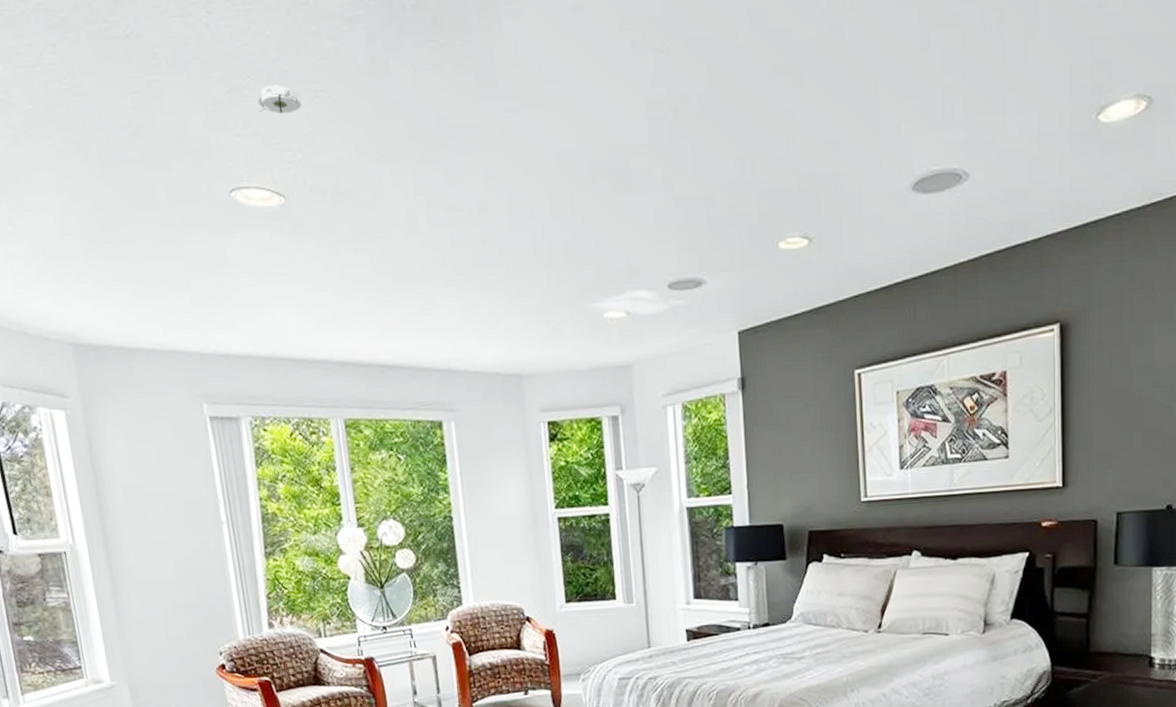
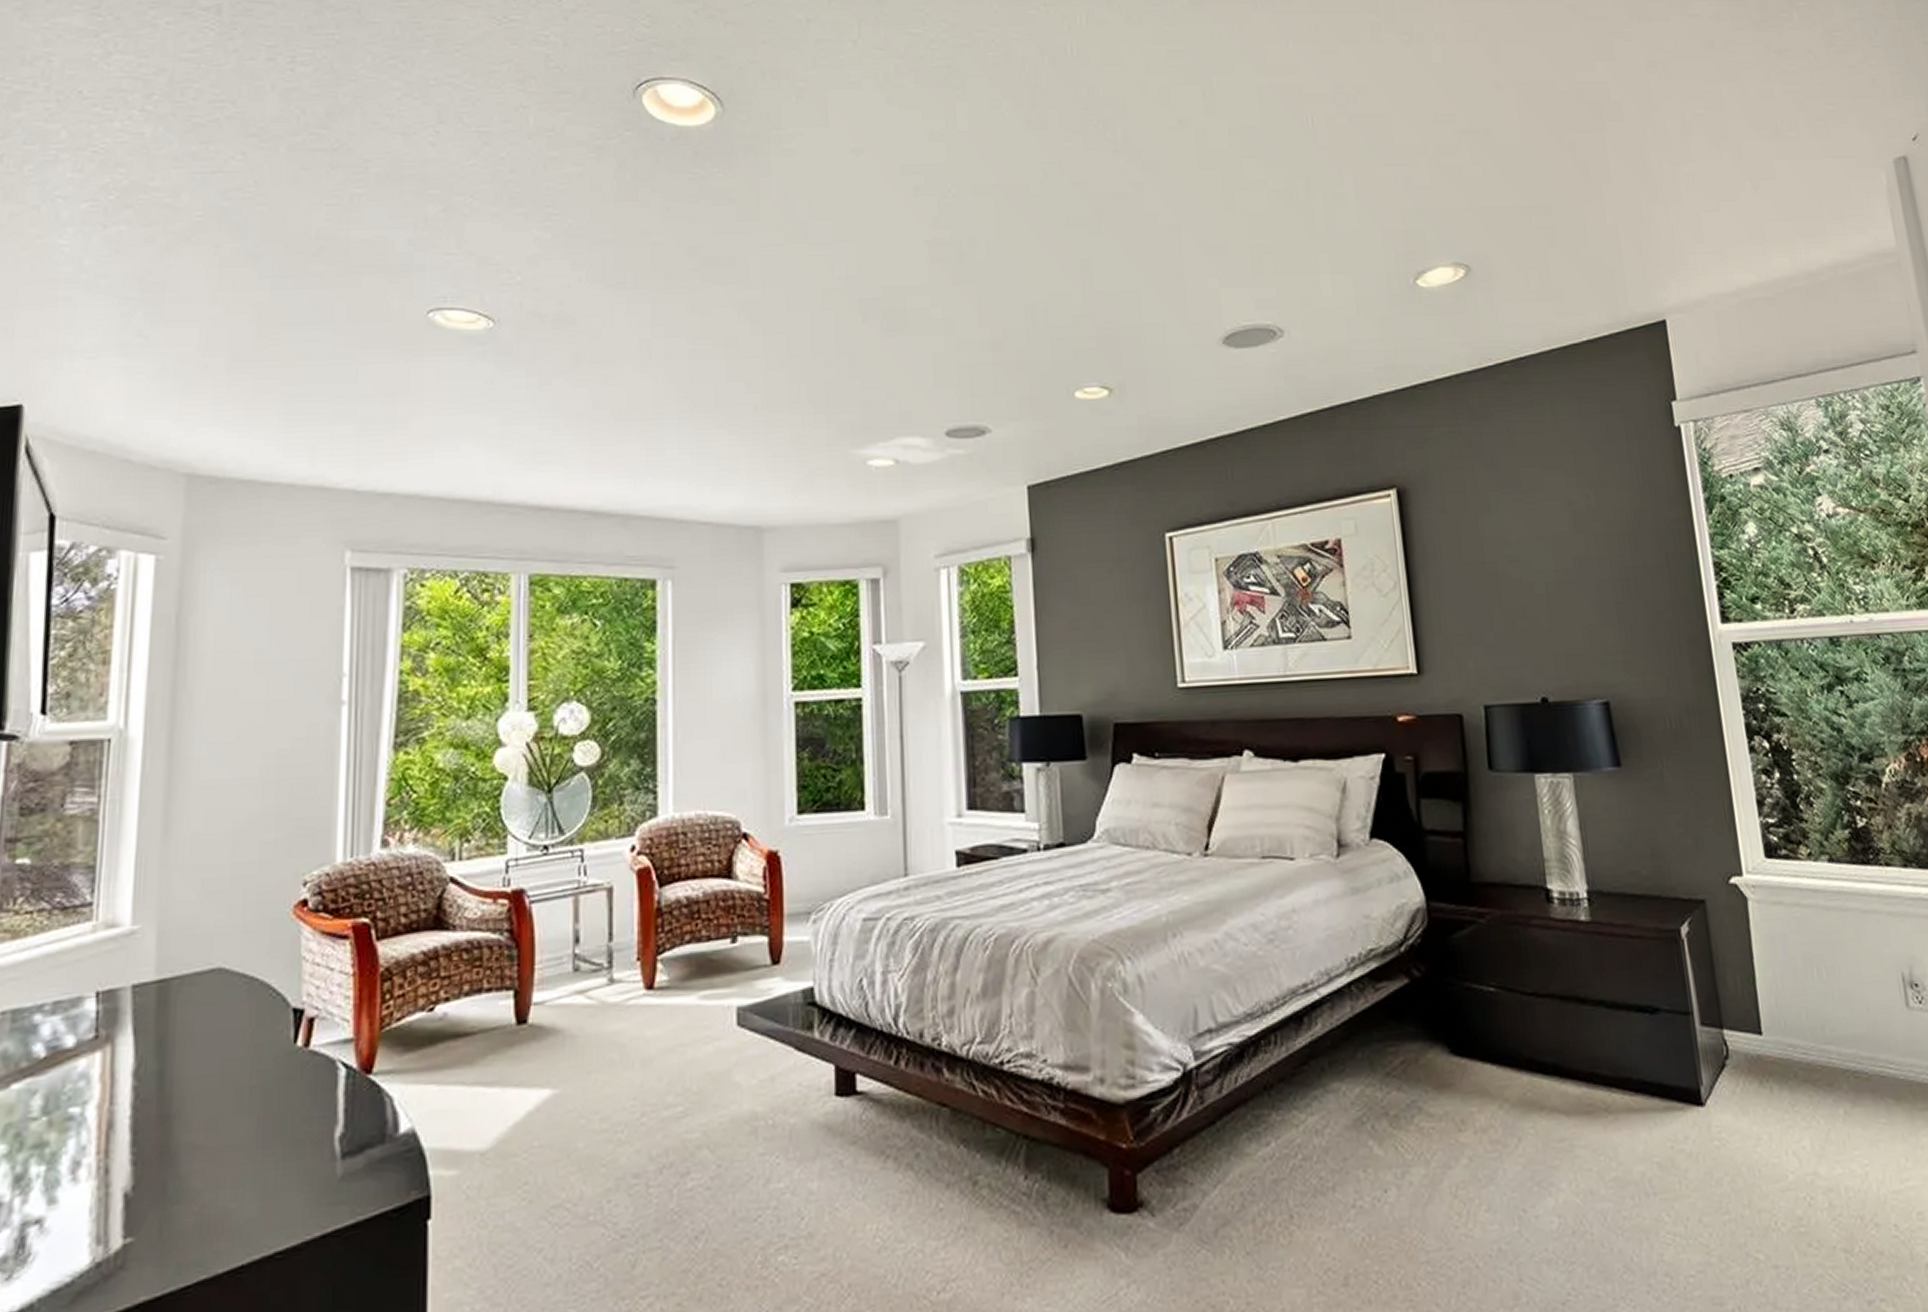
smoke detector: present [258,84,302,114] -> none [477,206,530,236]

